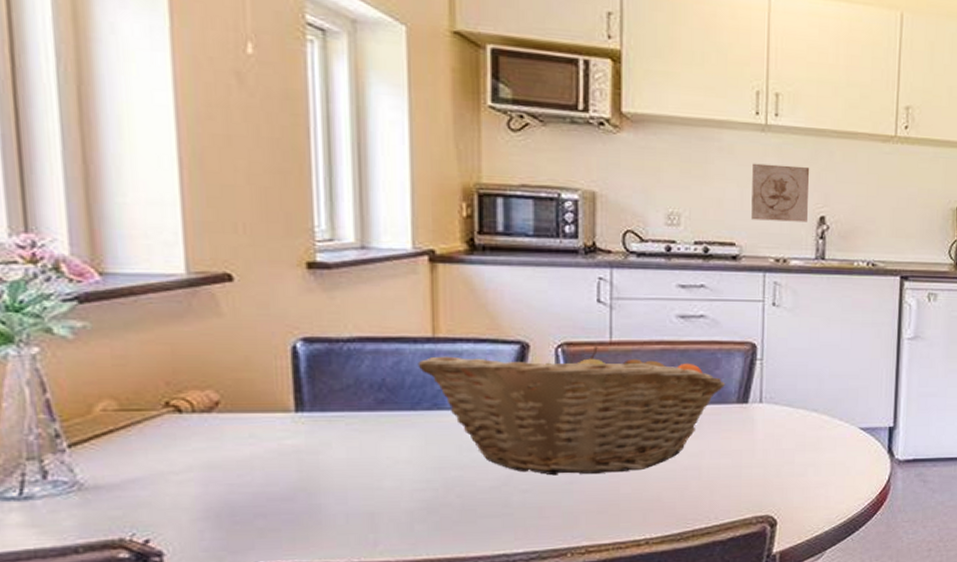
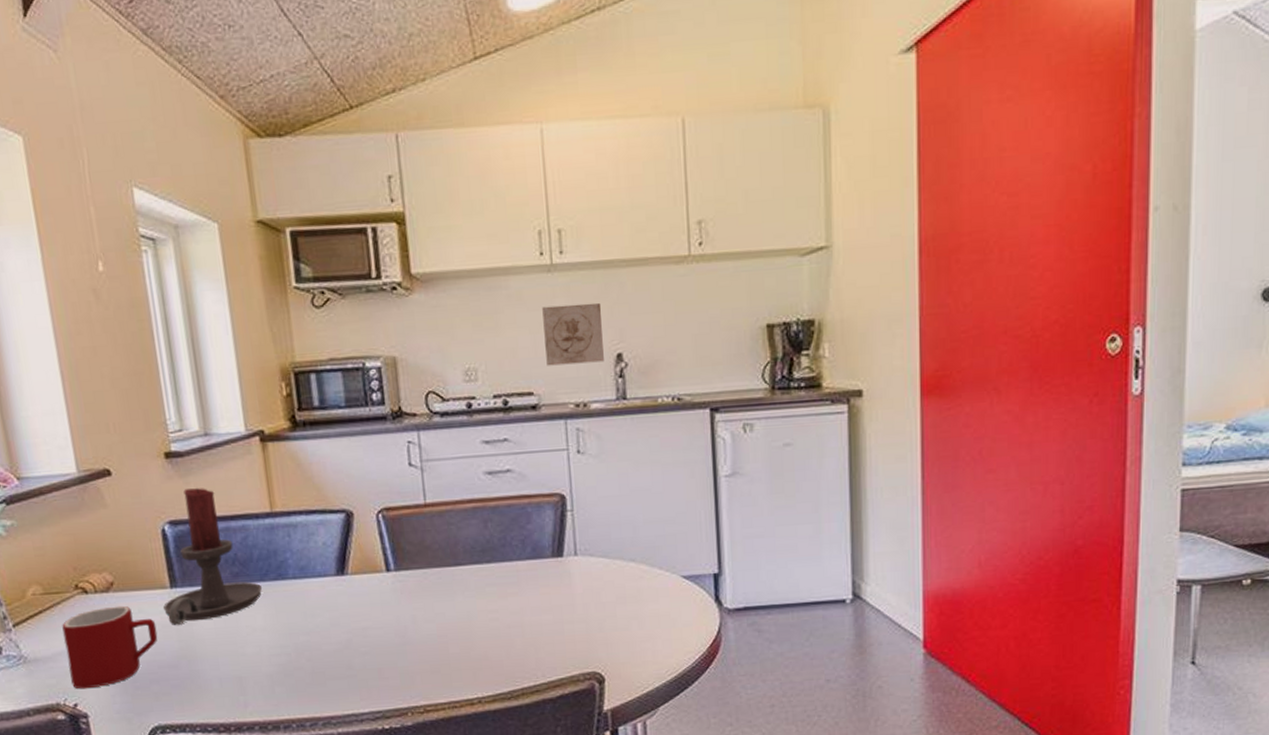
mug: none [140,428,271,523] -> present [62,605,158,689]
candle holder: none [283,304,413,455] -> present [163,488,263,626]
fruit basket: present [418,346,726,476] -> none [261,509,539,638]

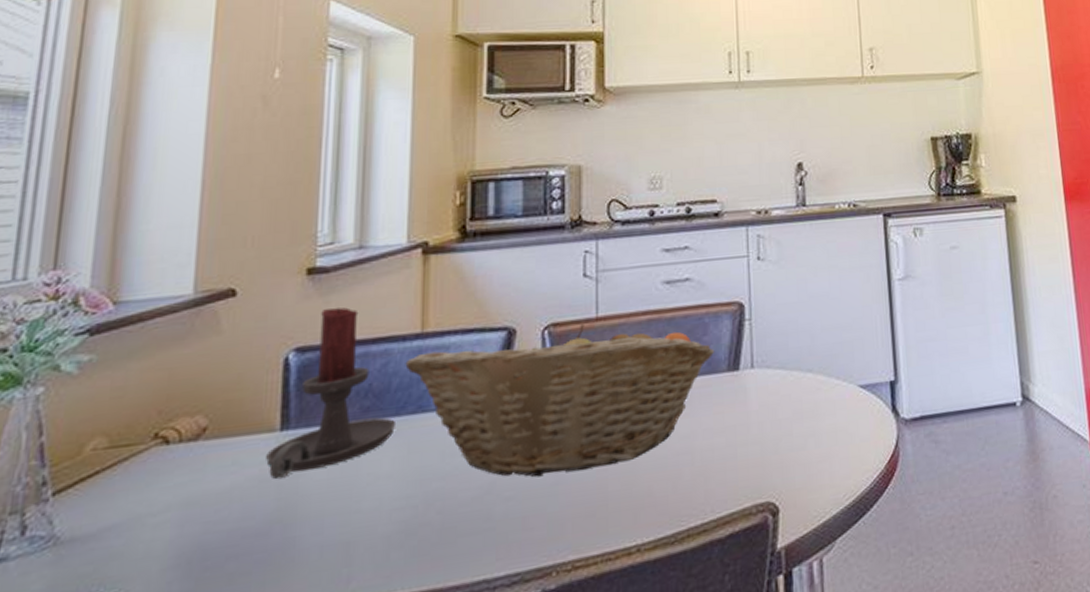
mug: present [62,605,158,689] -> none [115,457,251,578]
fruit basket: none [261,509,539,638] -> present [405,324,715,477]
decorative tile: present [542,302,604,366] -> none [729,116,785,175]

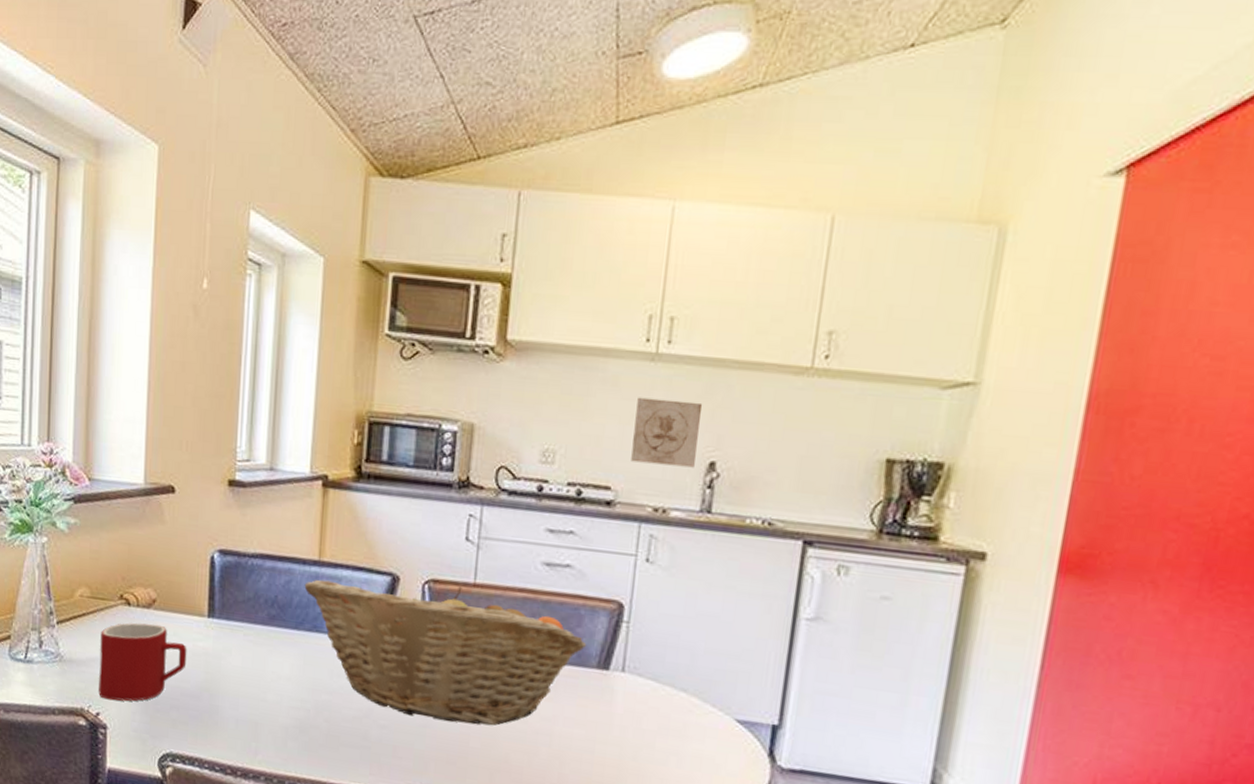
mug: none [115,457,251,578] -> present [99,623,187,702]
candle holder: present [266,307,397,480] -> none [198,520,296,657]
decorative tile: none [729,116,785,175] -> present [631,397,703,468]

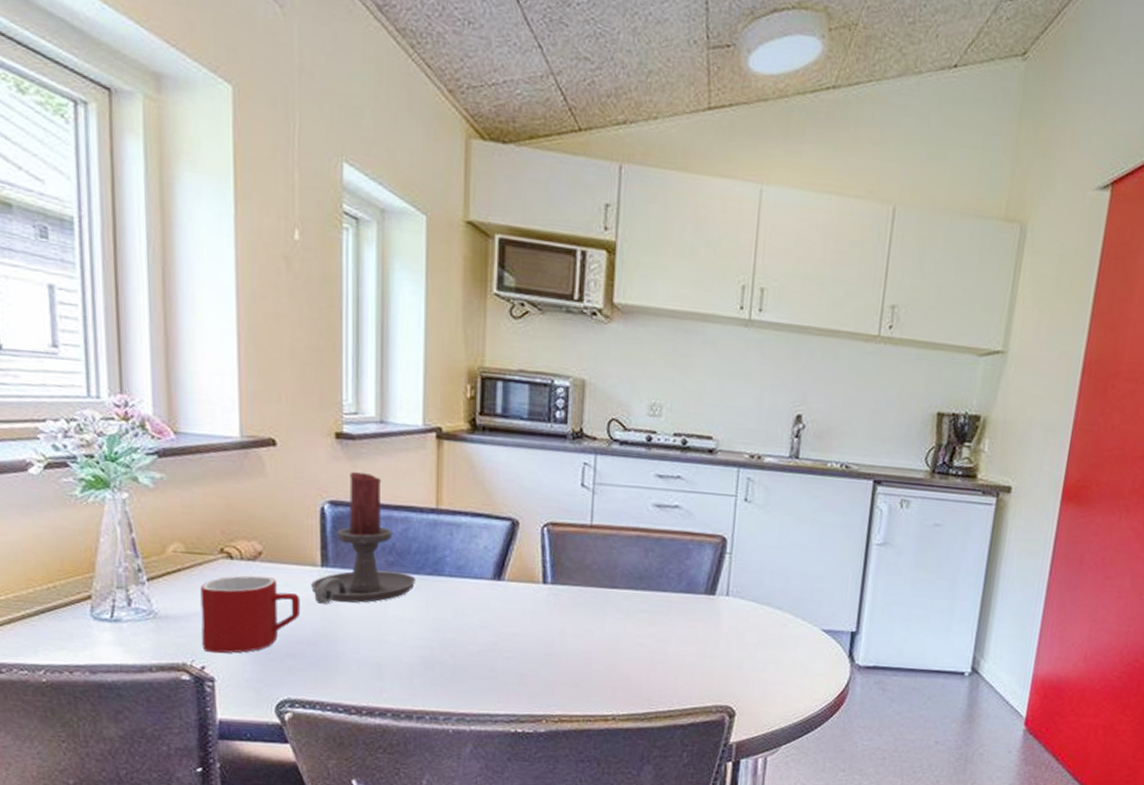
candle holder: none [198,520,296,657] -> present [311,472,416,605]
fruit basket: present [304,579,587,725] -> none [423,526,696,650]
decorative tile: present [631,397,703,468] -> none [729,358,790,420]

